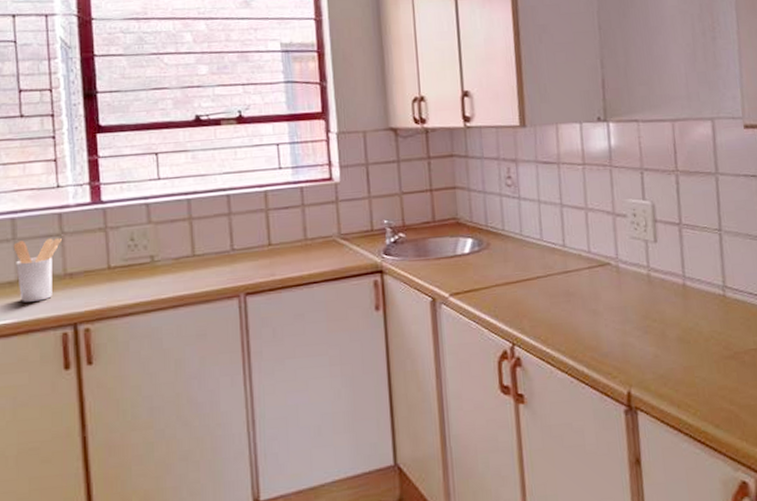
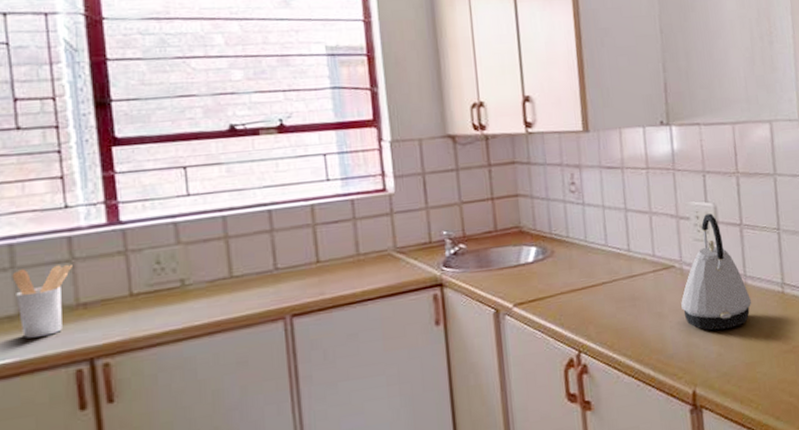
kettle: none [616,212,690,331] -> present [681,213,751,330]

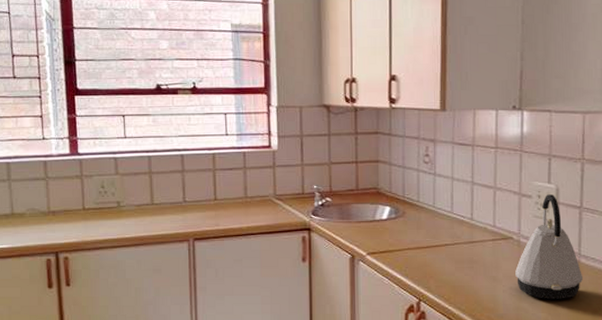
utensil holder: present [12,264,72,338] -> none [8,181,46,232]

